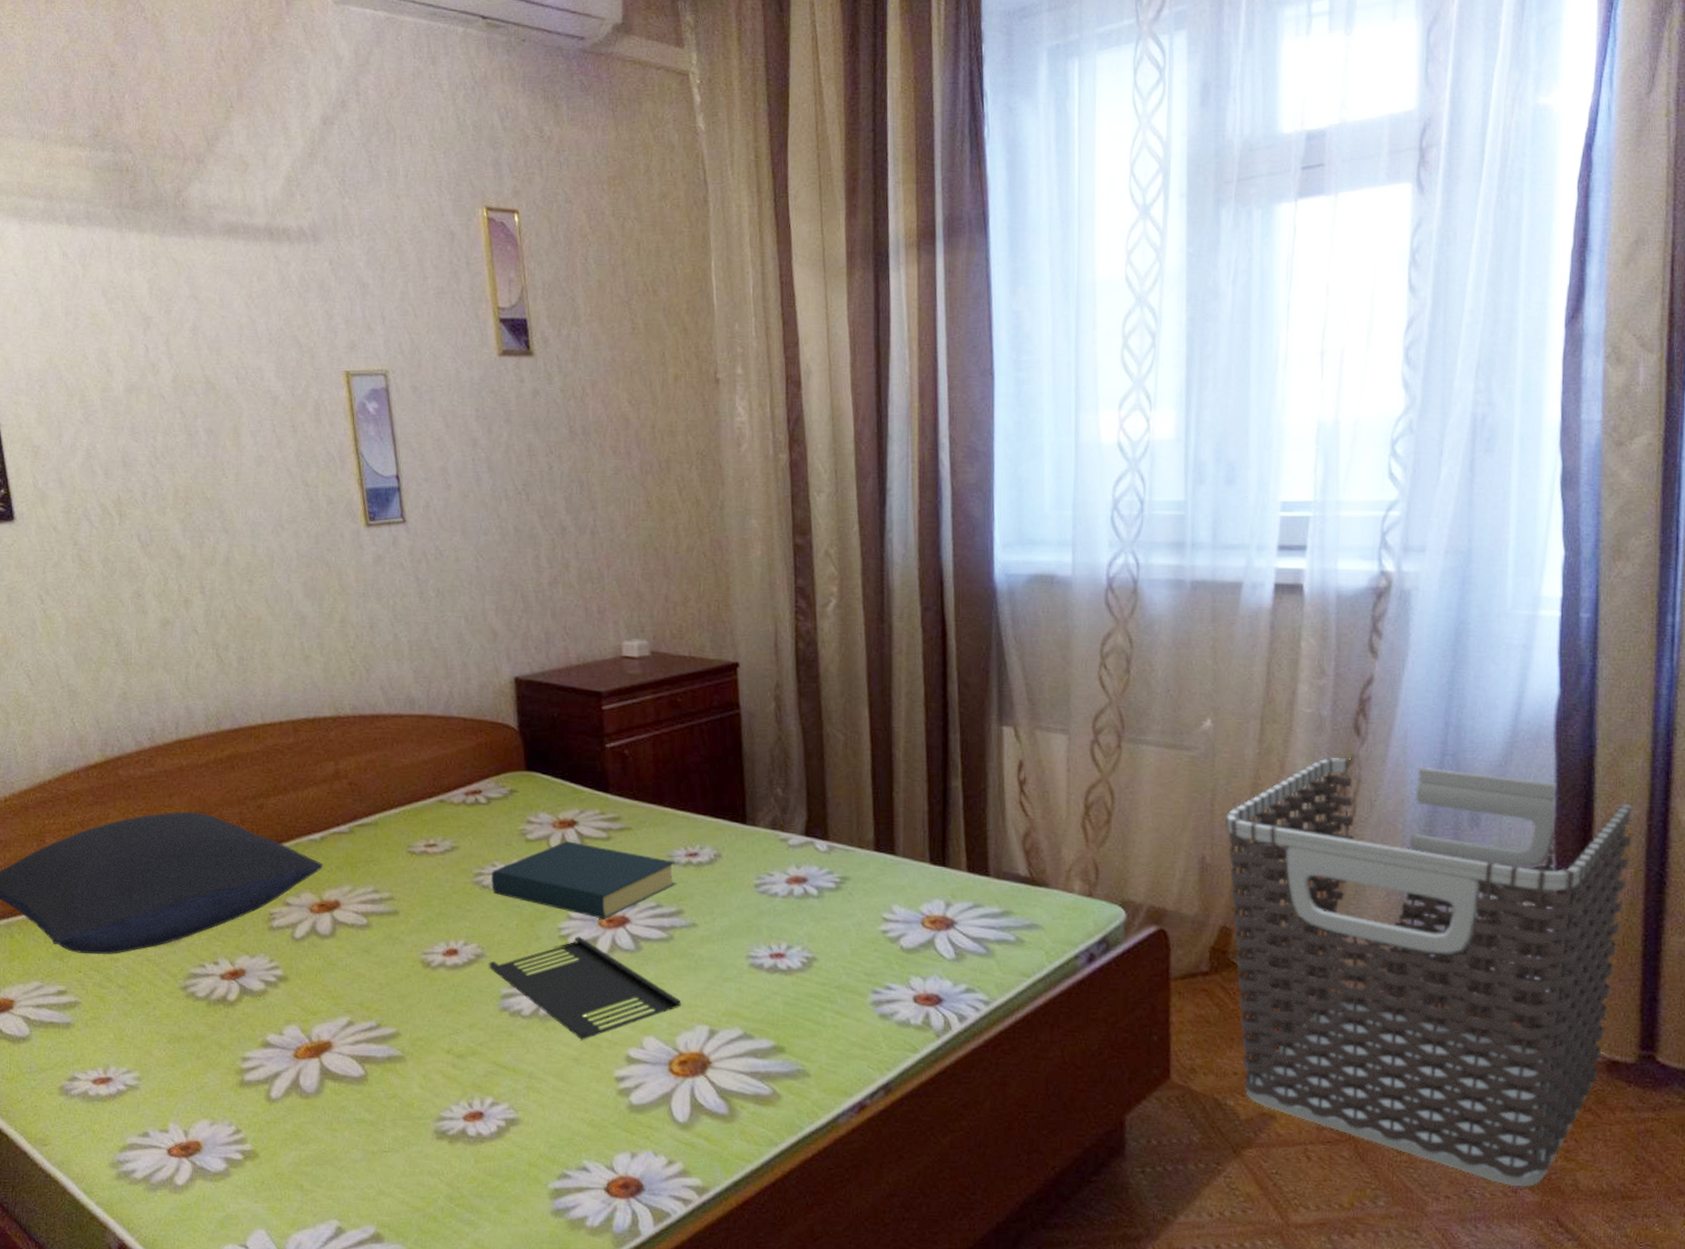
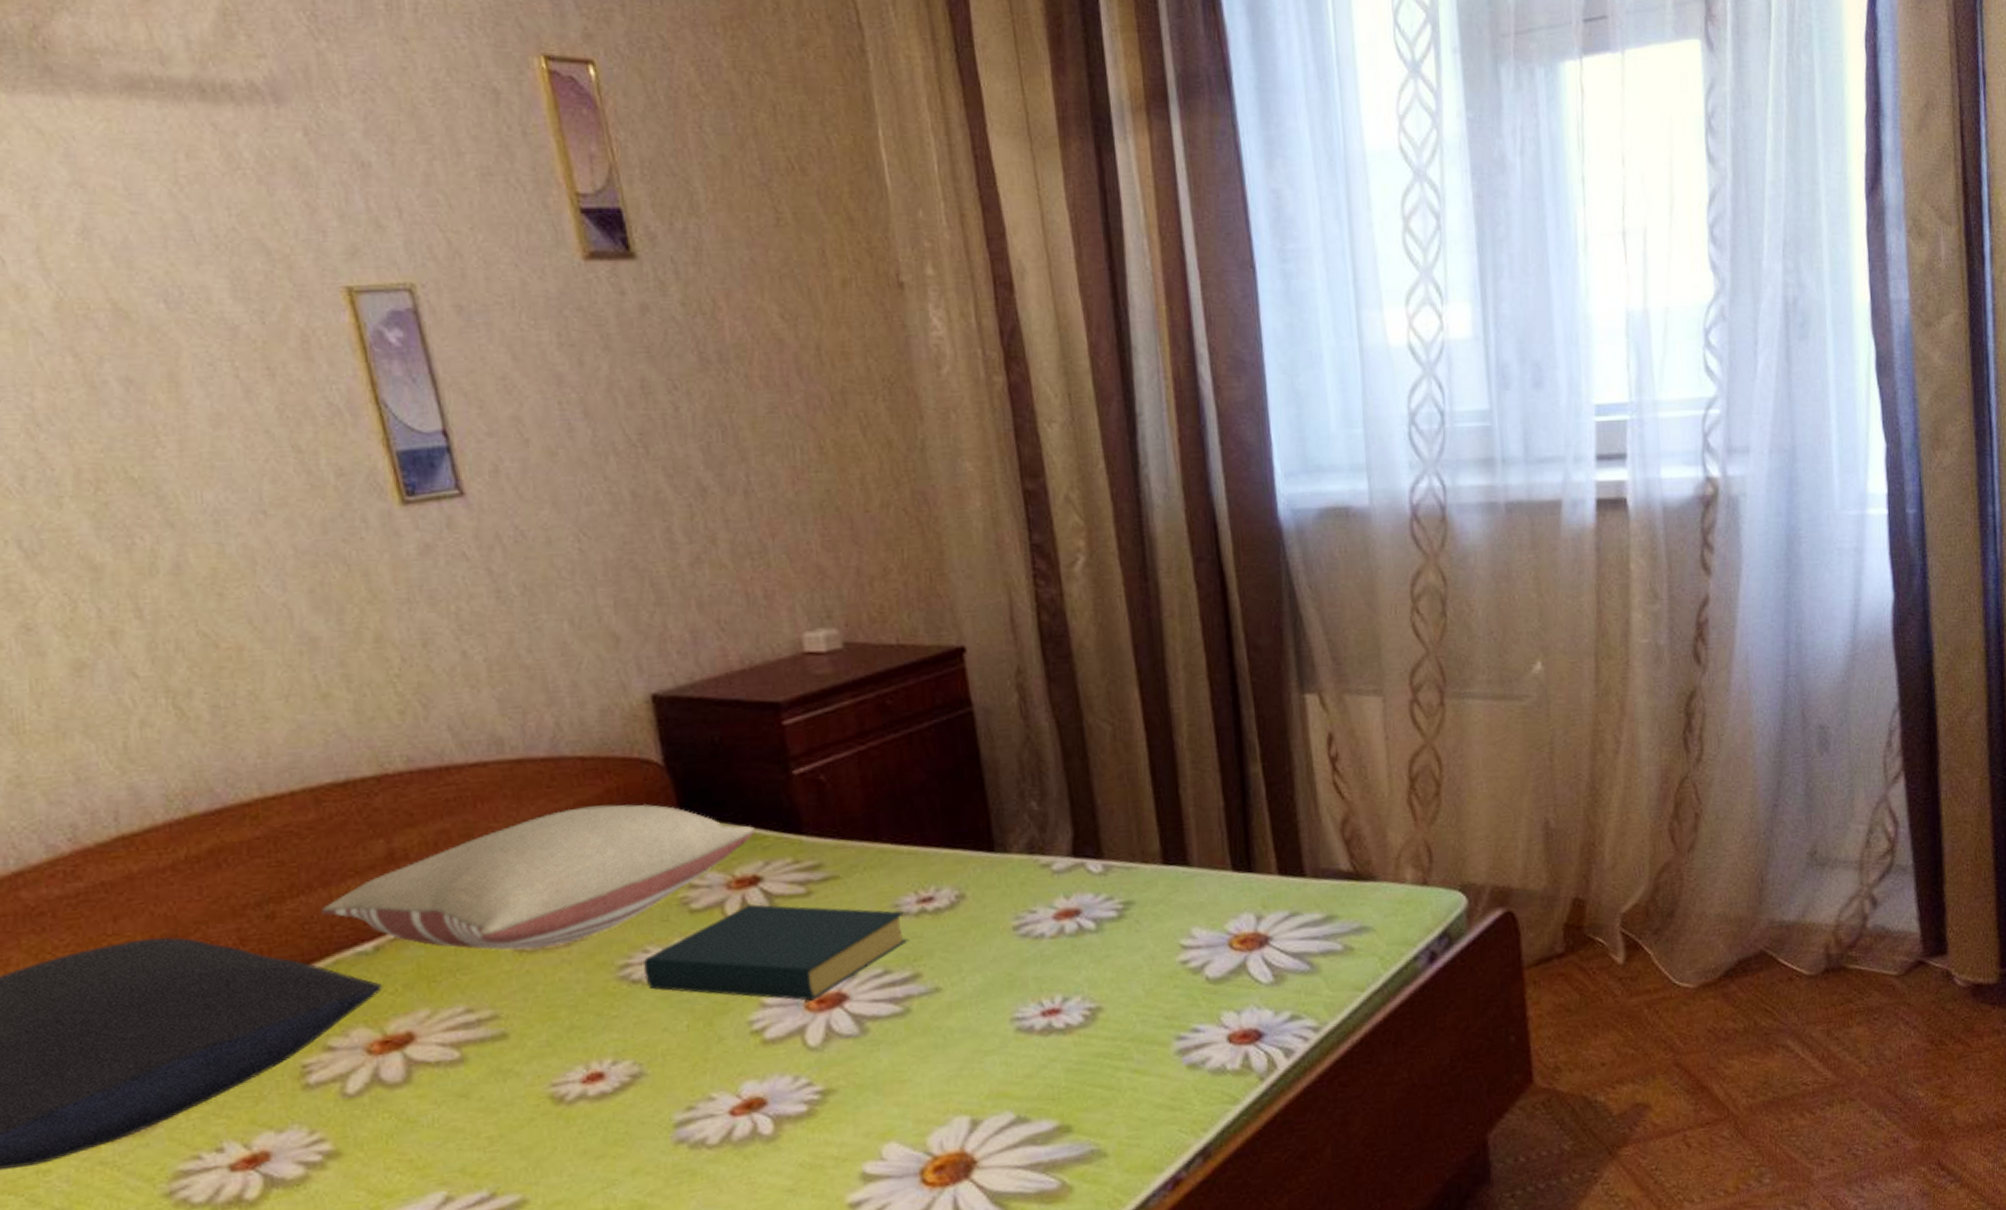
pillow: none [290,754,577,854] -> present [320,804,756,951]
tray: present [489,936,681,1040] -> none [652,1028,929,1164]
clothes hamper: present [1225,756,1633,1187] -> none [1566,689,1976,1137]

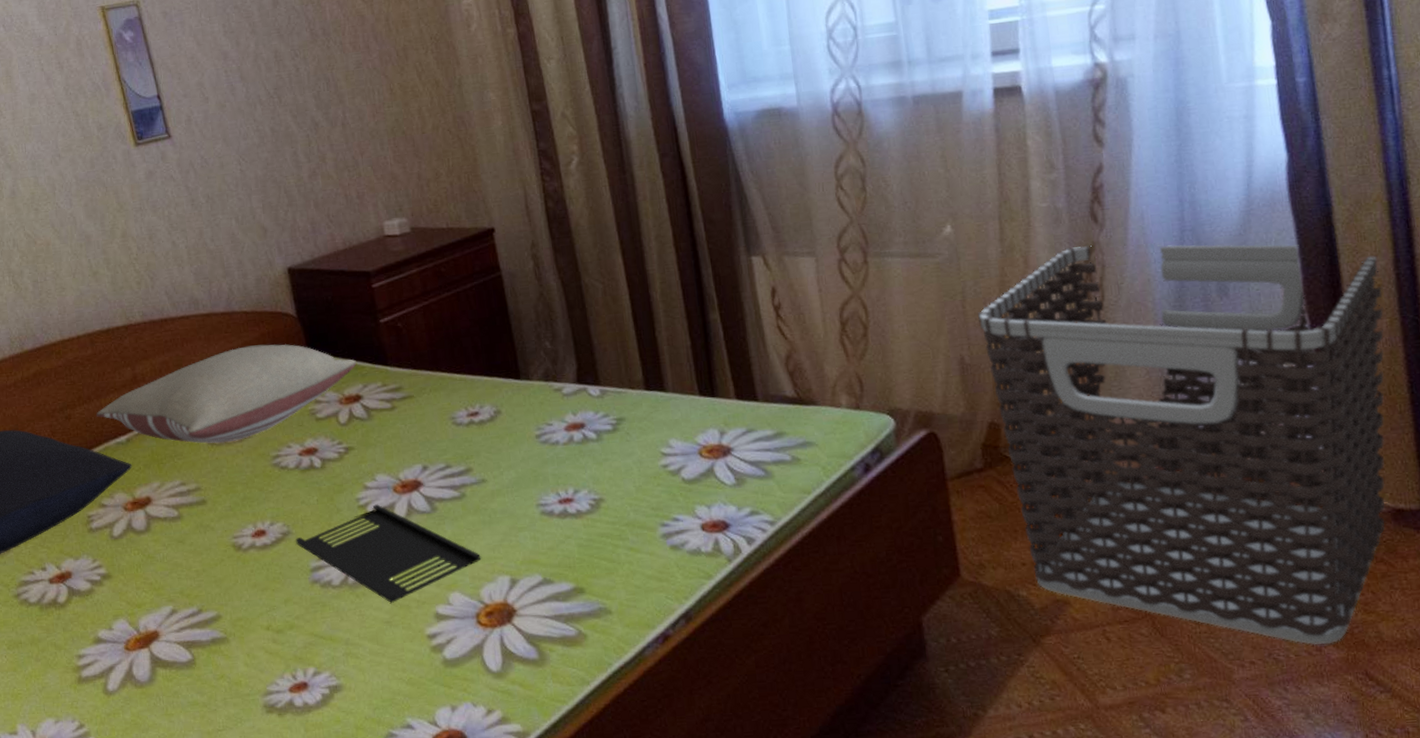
hardback book: present [642,904,909,1001] -> none [287,415,463,486]
tray: none [652,1028,929,1164] -> present [296,504,481,603]
clothes hamper: none [1566,689,1976,1137] -> present [977,244,1385,646]

